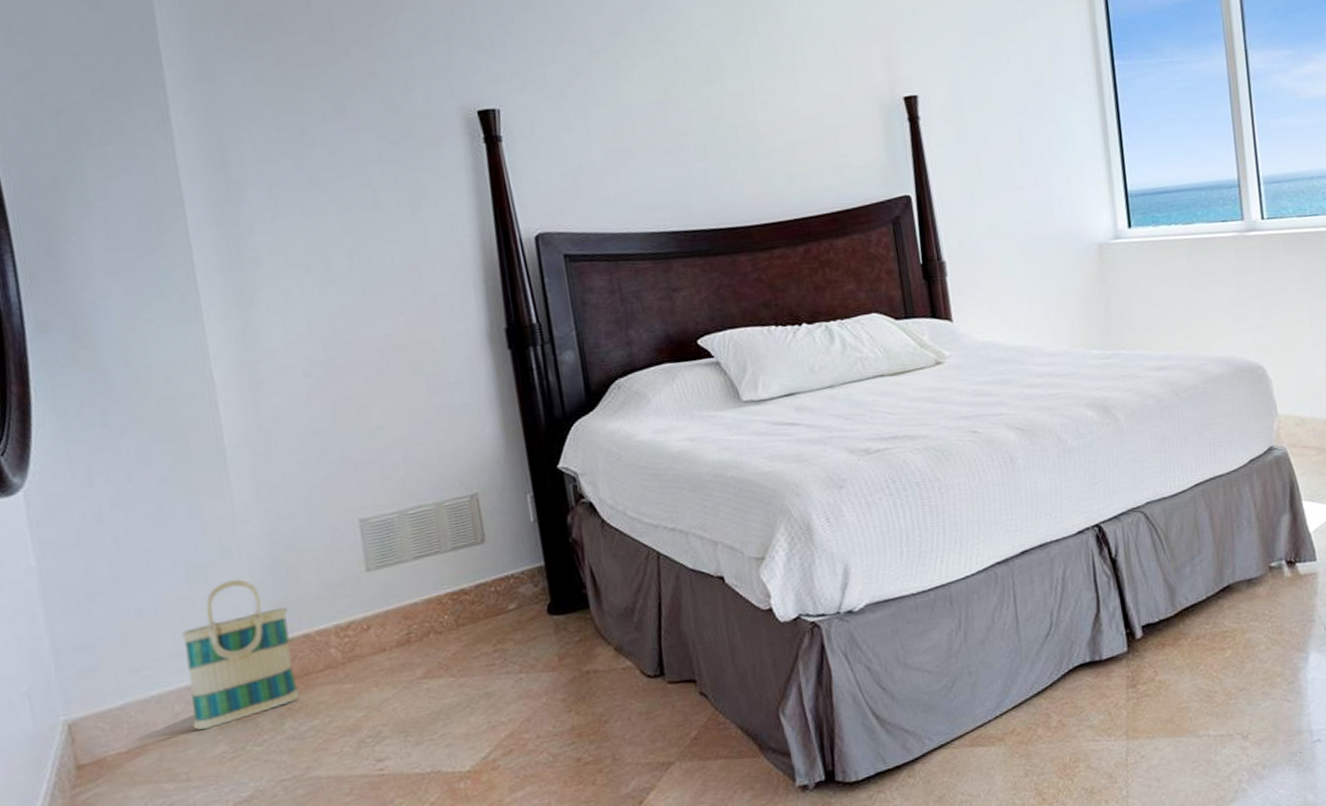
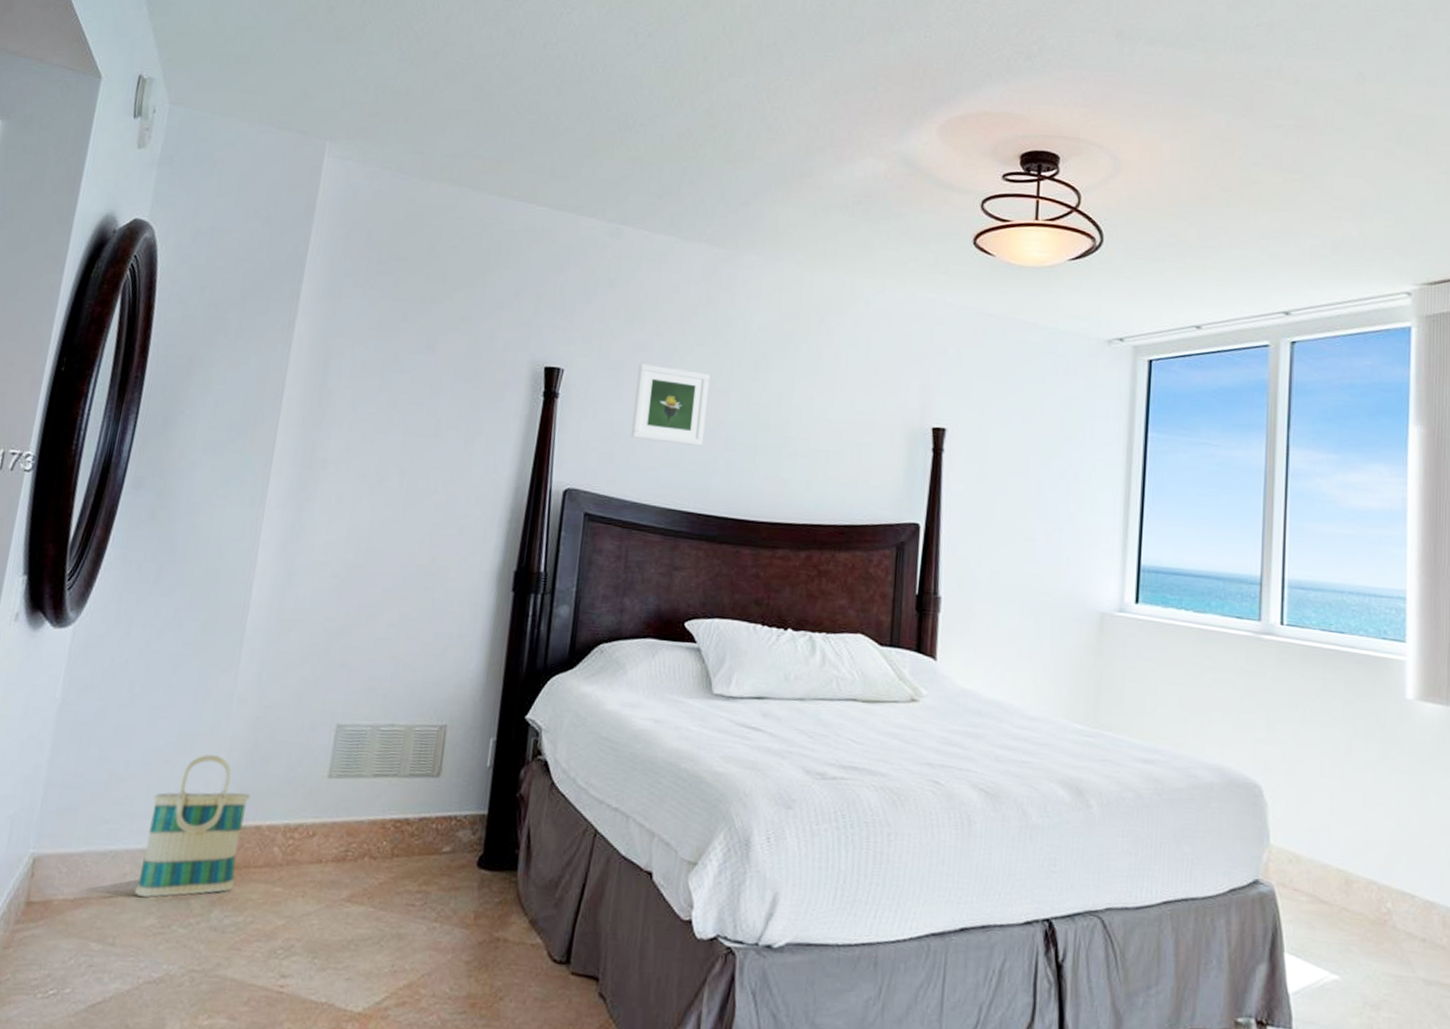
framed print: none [581,85,672,168] -> present [631,363,710,446]

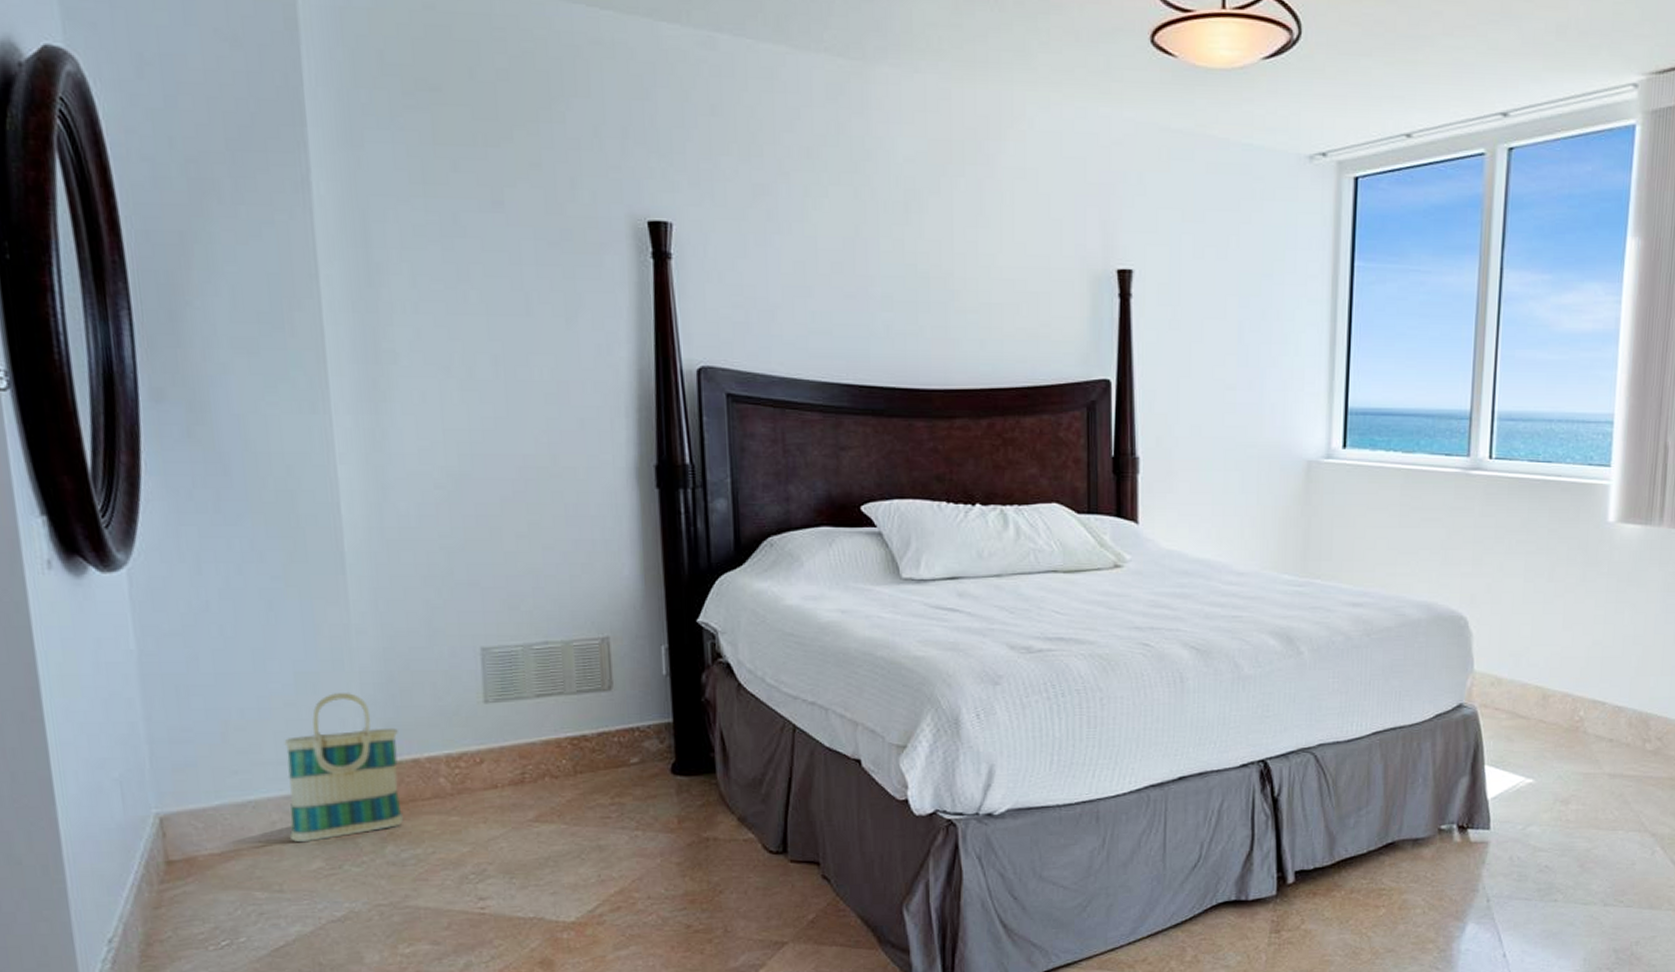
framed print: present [631,363,710,446] -> none [764,211,855,307]

